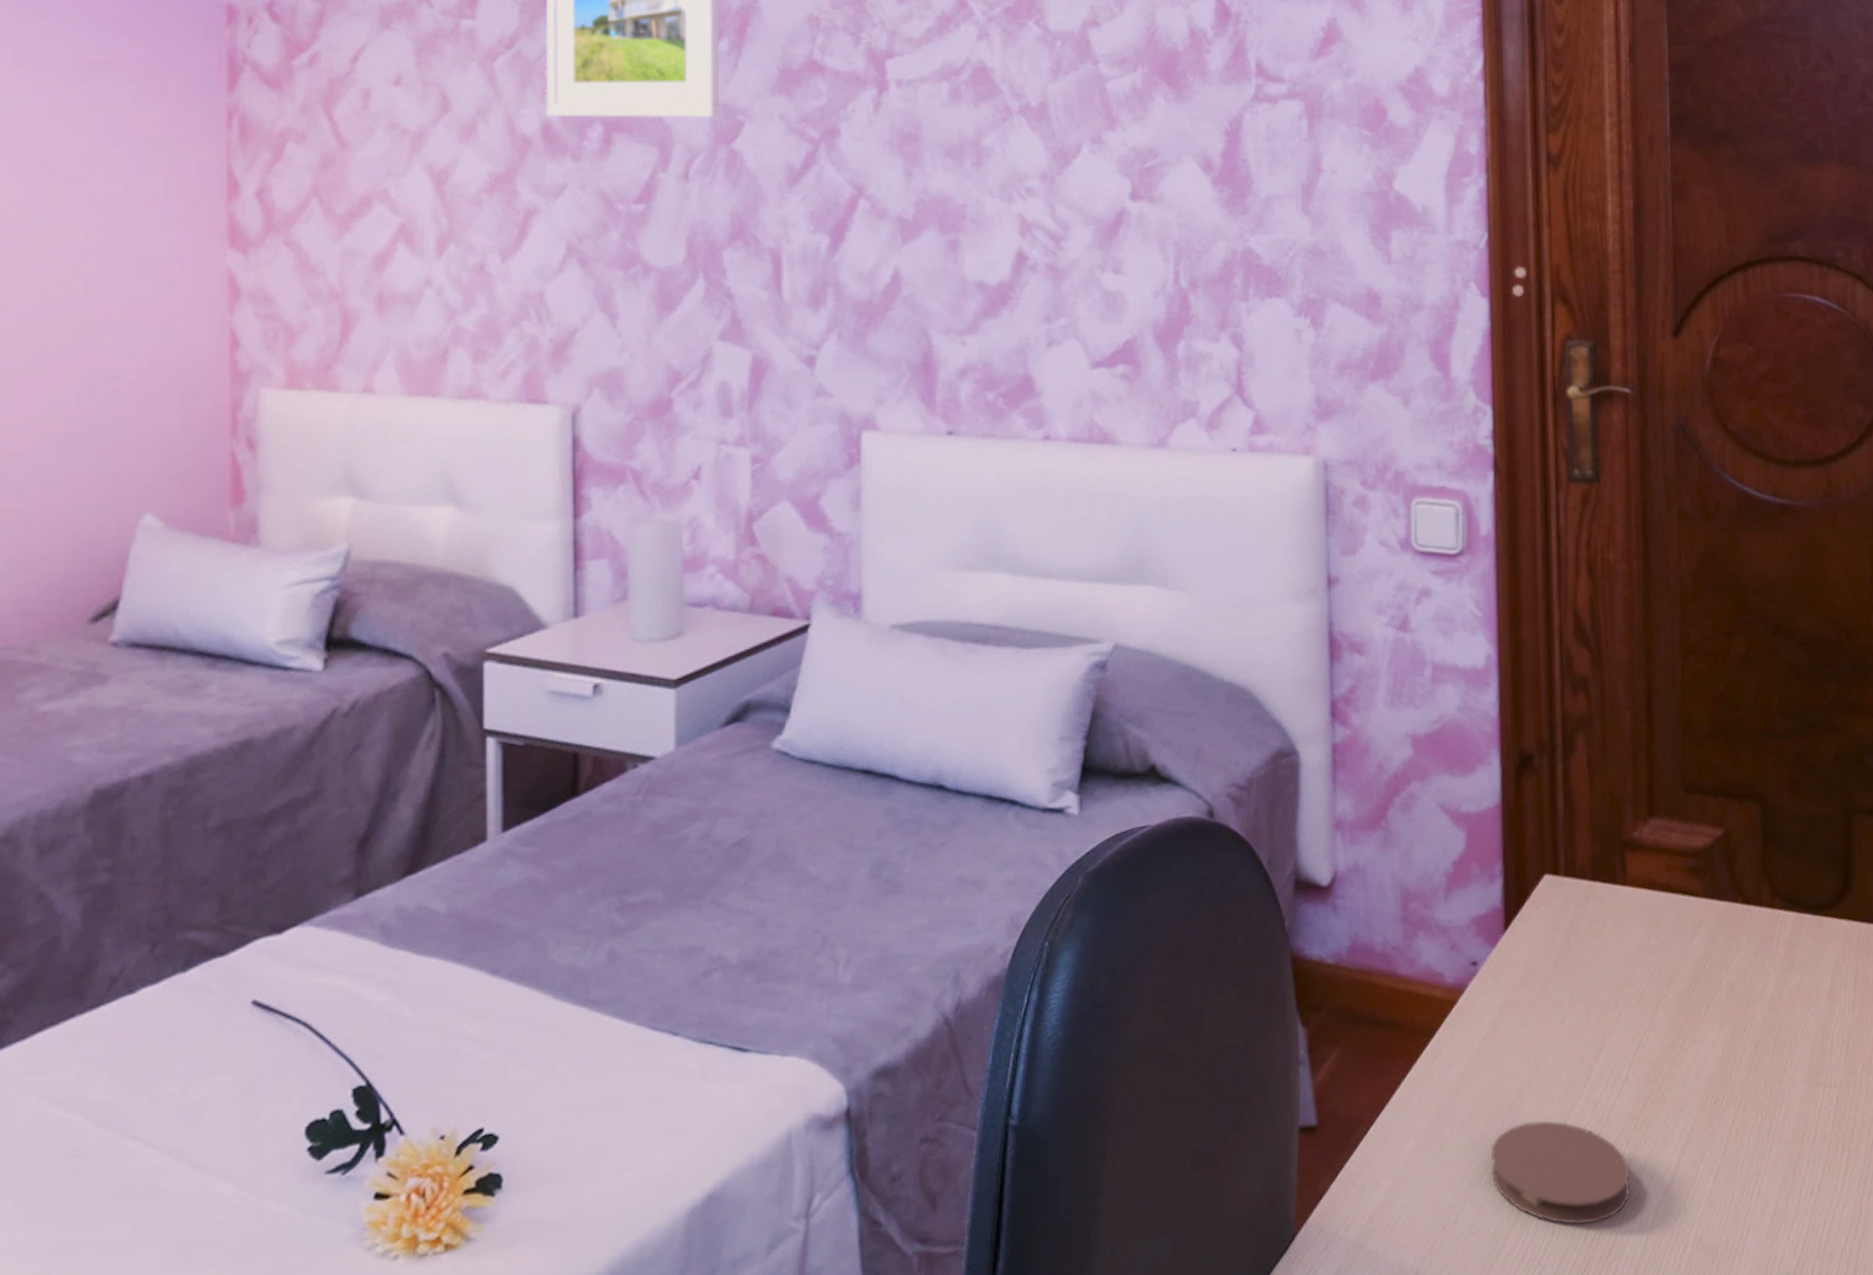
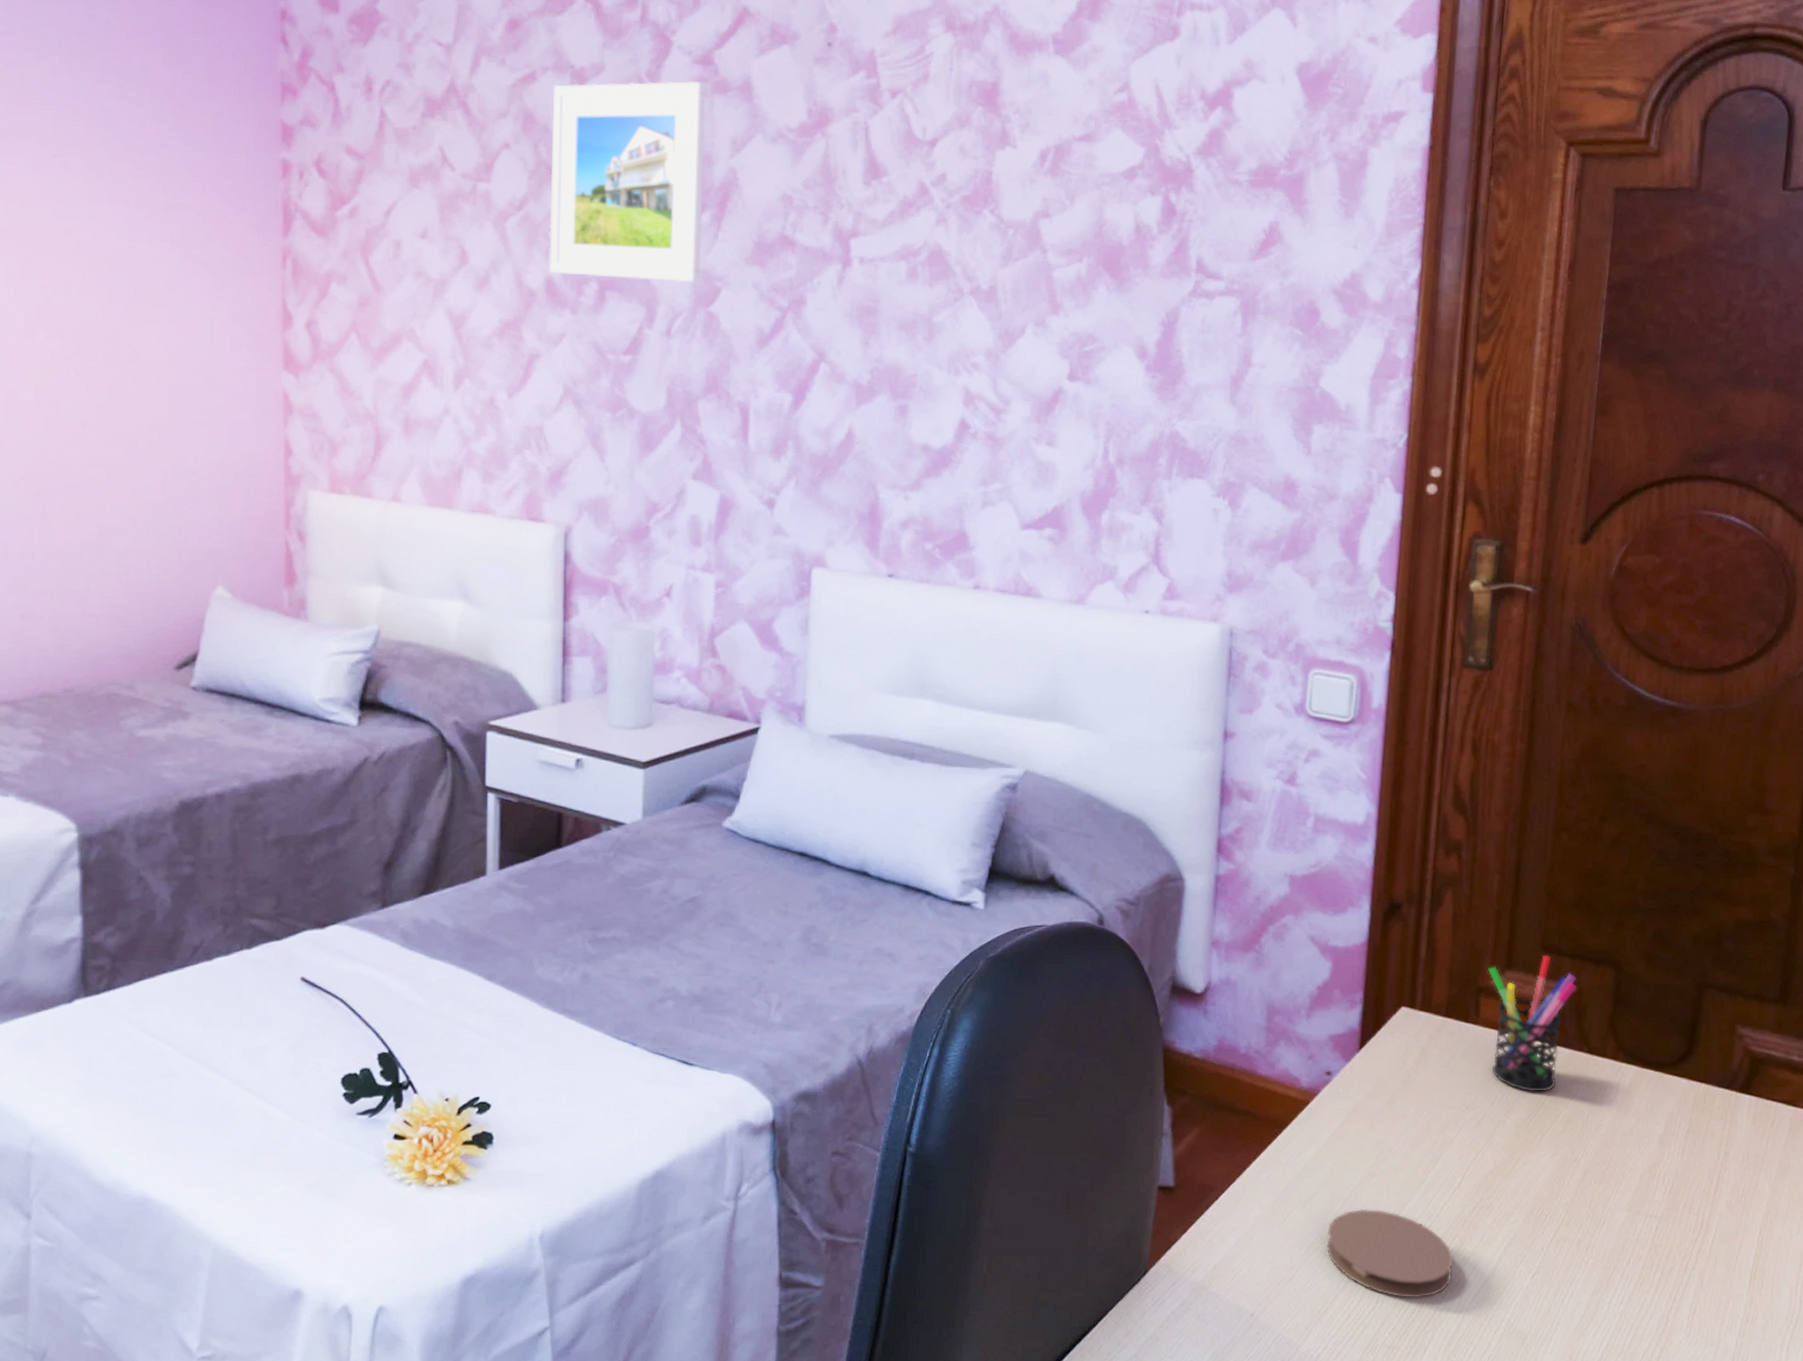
pen holder: none [1631,794,1723,957] -> present [1488,954,1577,1092]

